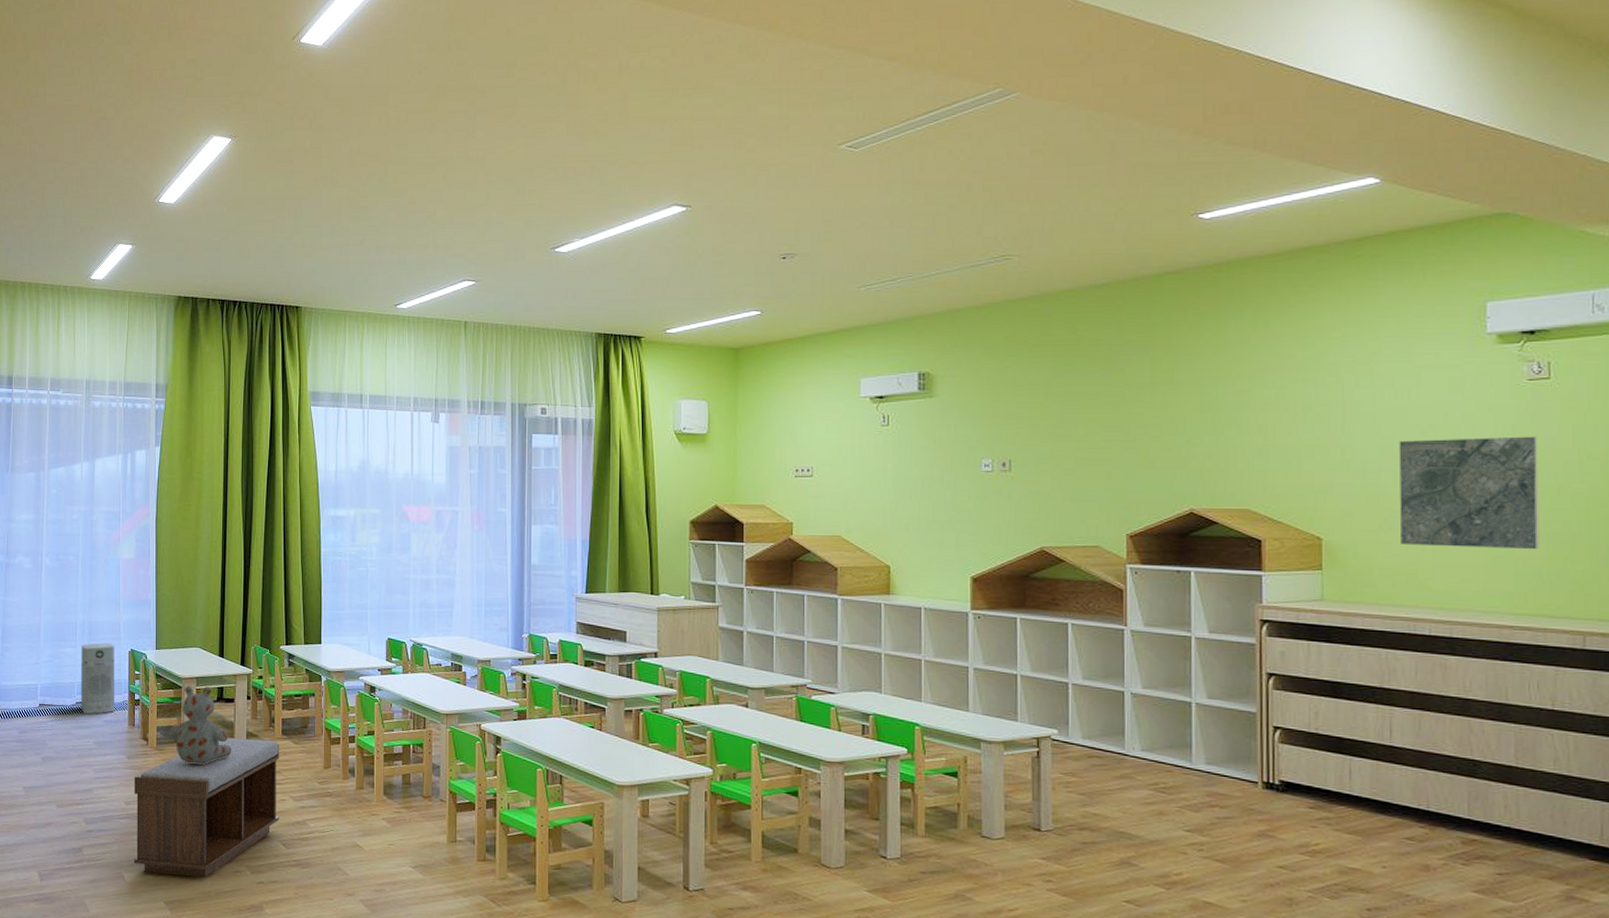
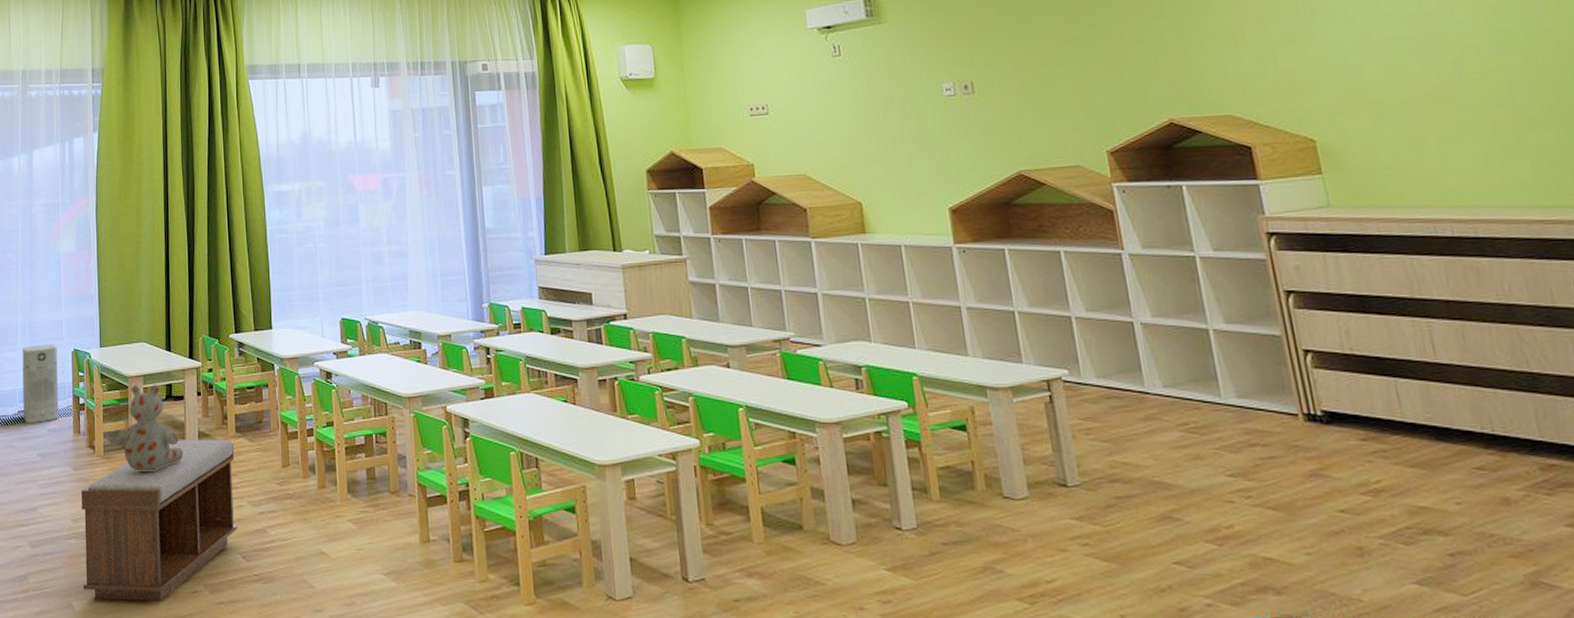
map: present [1398,436,1540,550] -> none [1376,16,1551,141]

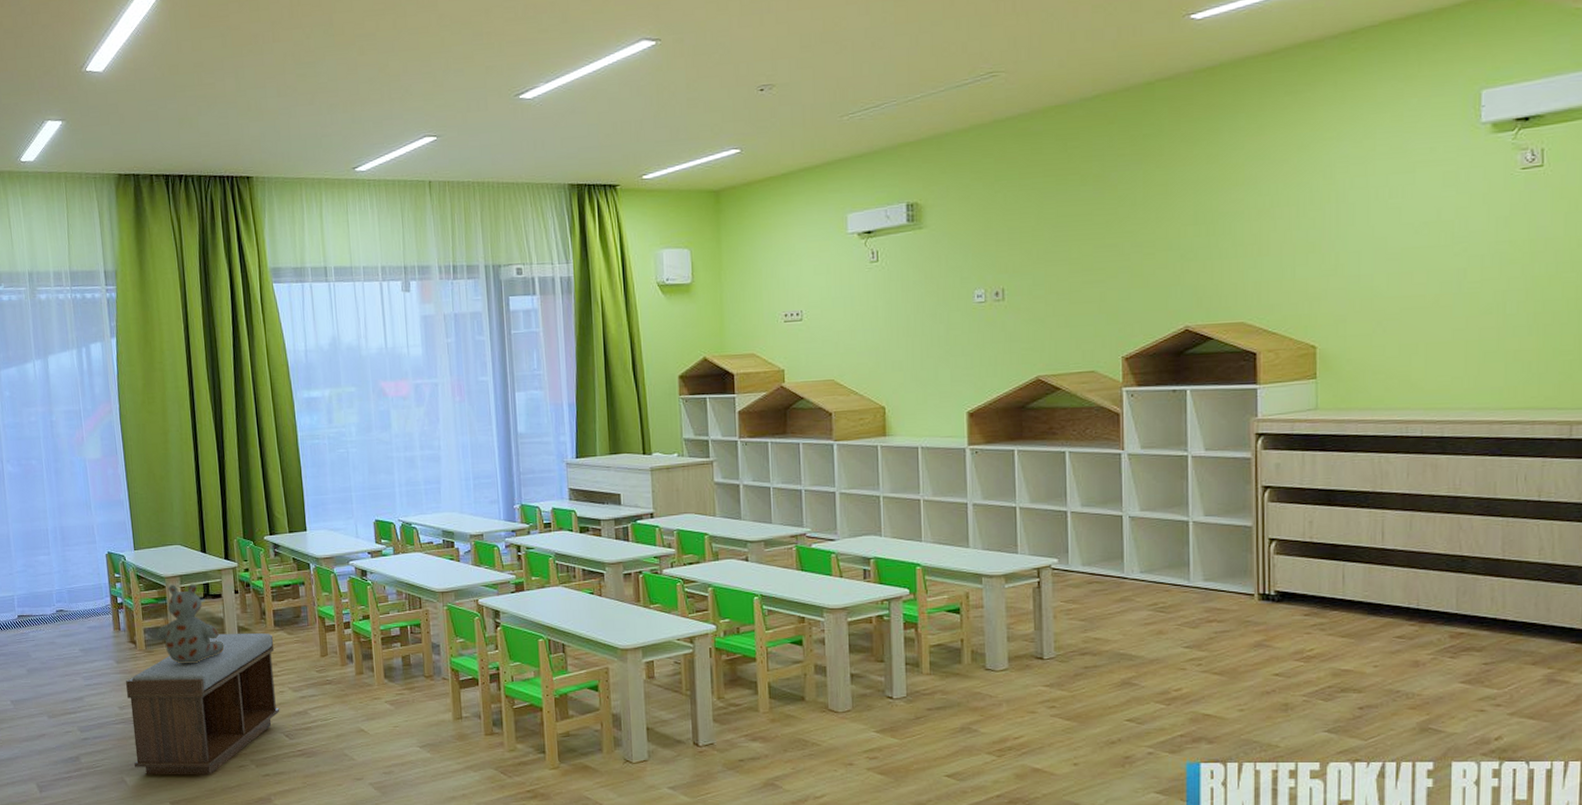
air purifier: present [22,344,59,424] -> none [55,547,98,622]

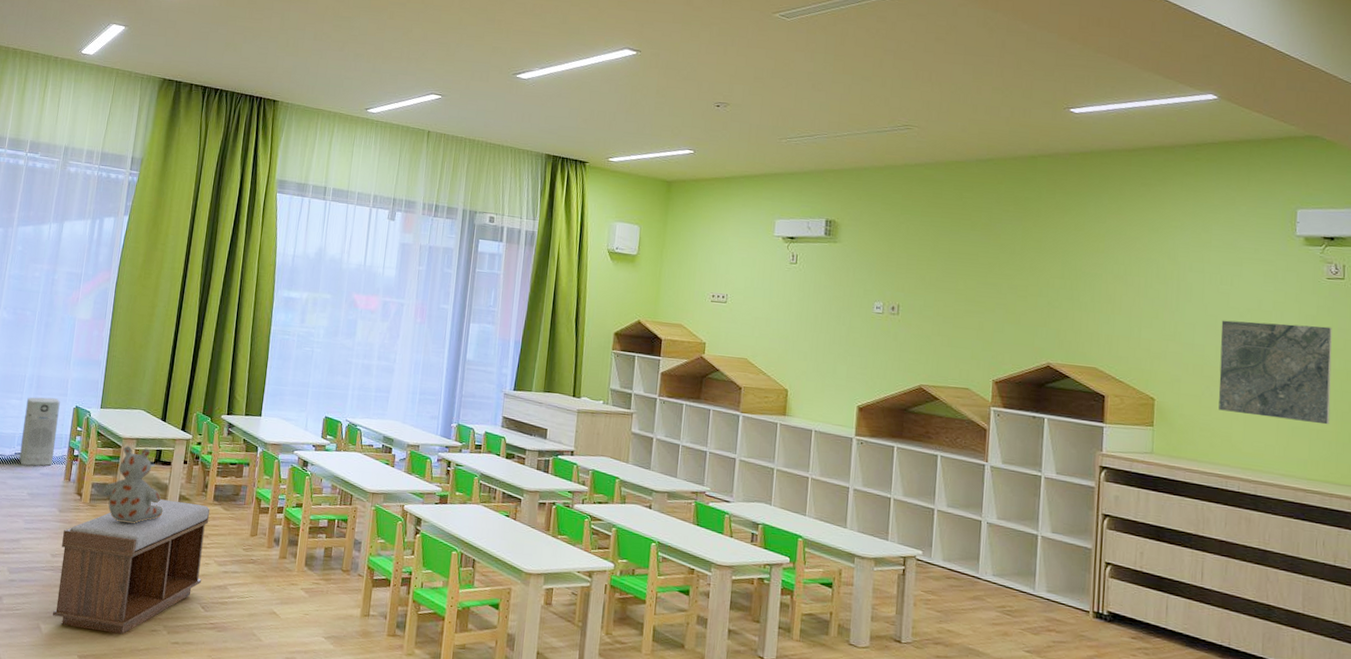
air purifier: none [55,547,98,622] -> present [19,397,60,466]
map: none [1392,227,1530,347] -> present [1218,320,1332,425]

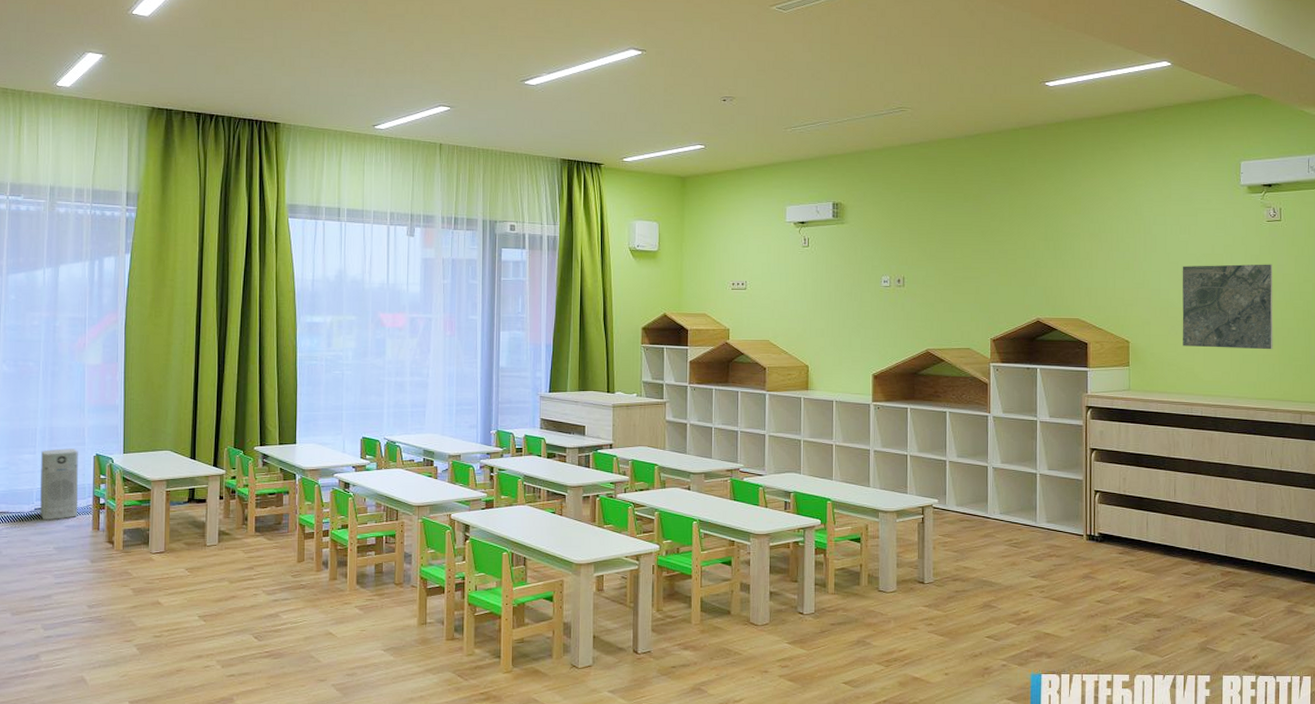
bench: present [53,498,210,635] -> none [97,536,253,675]
stuffed bear: present [101,445,164,524] -> none [135,488,203,565]

